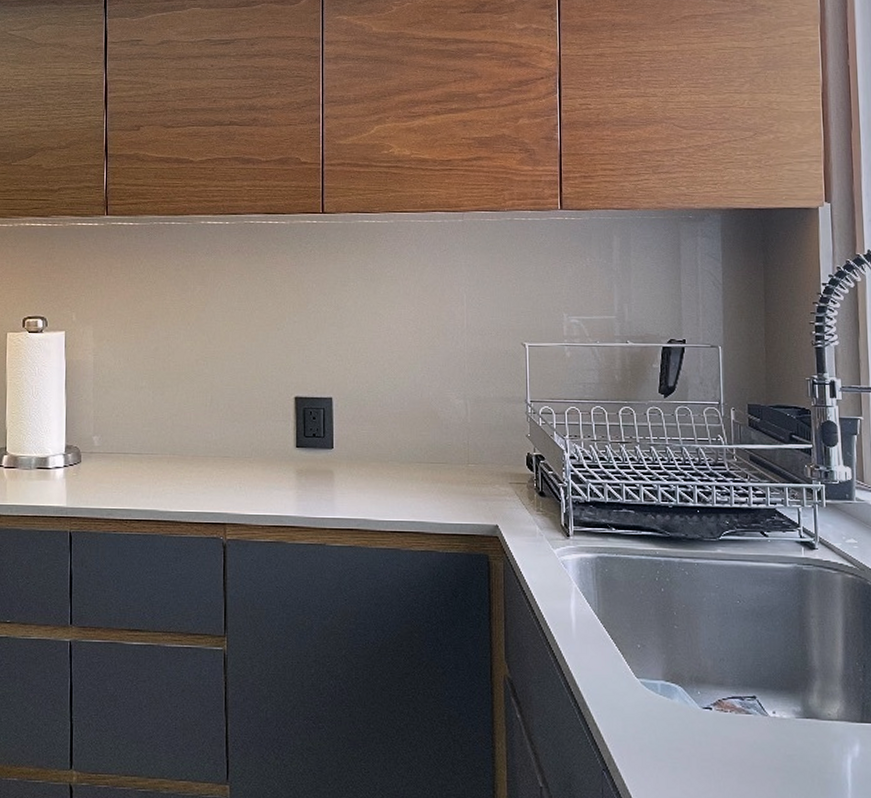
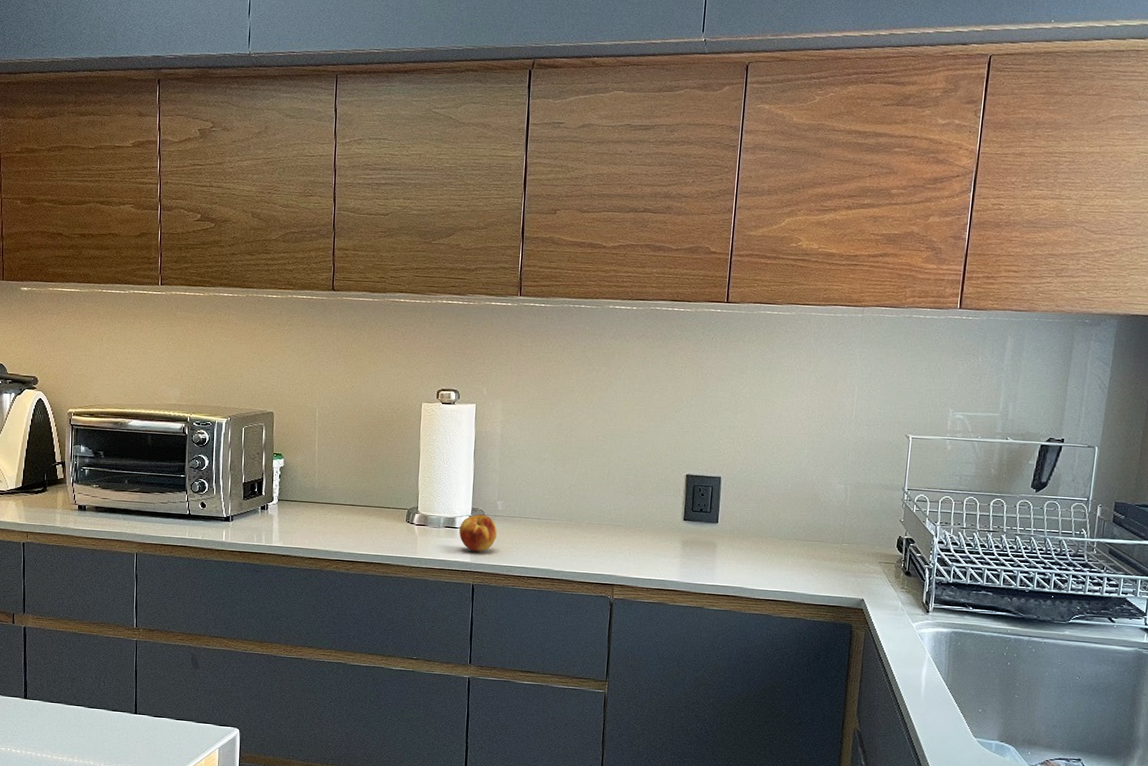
fruit: none [53,452,95,495] -> present [459,514,498,552]

